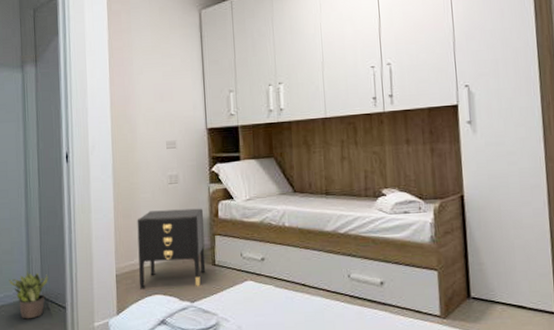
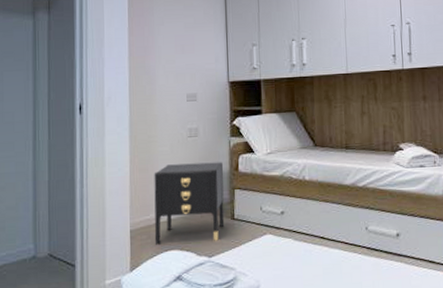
potted plant: present [9,270,48,319] -> none [12,227,57,279]

